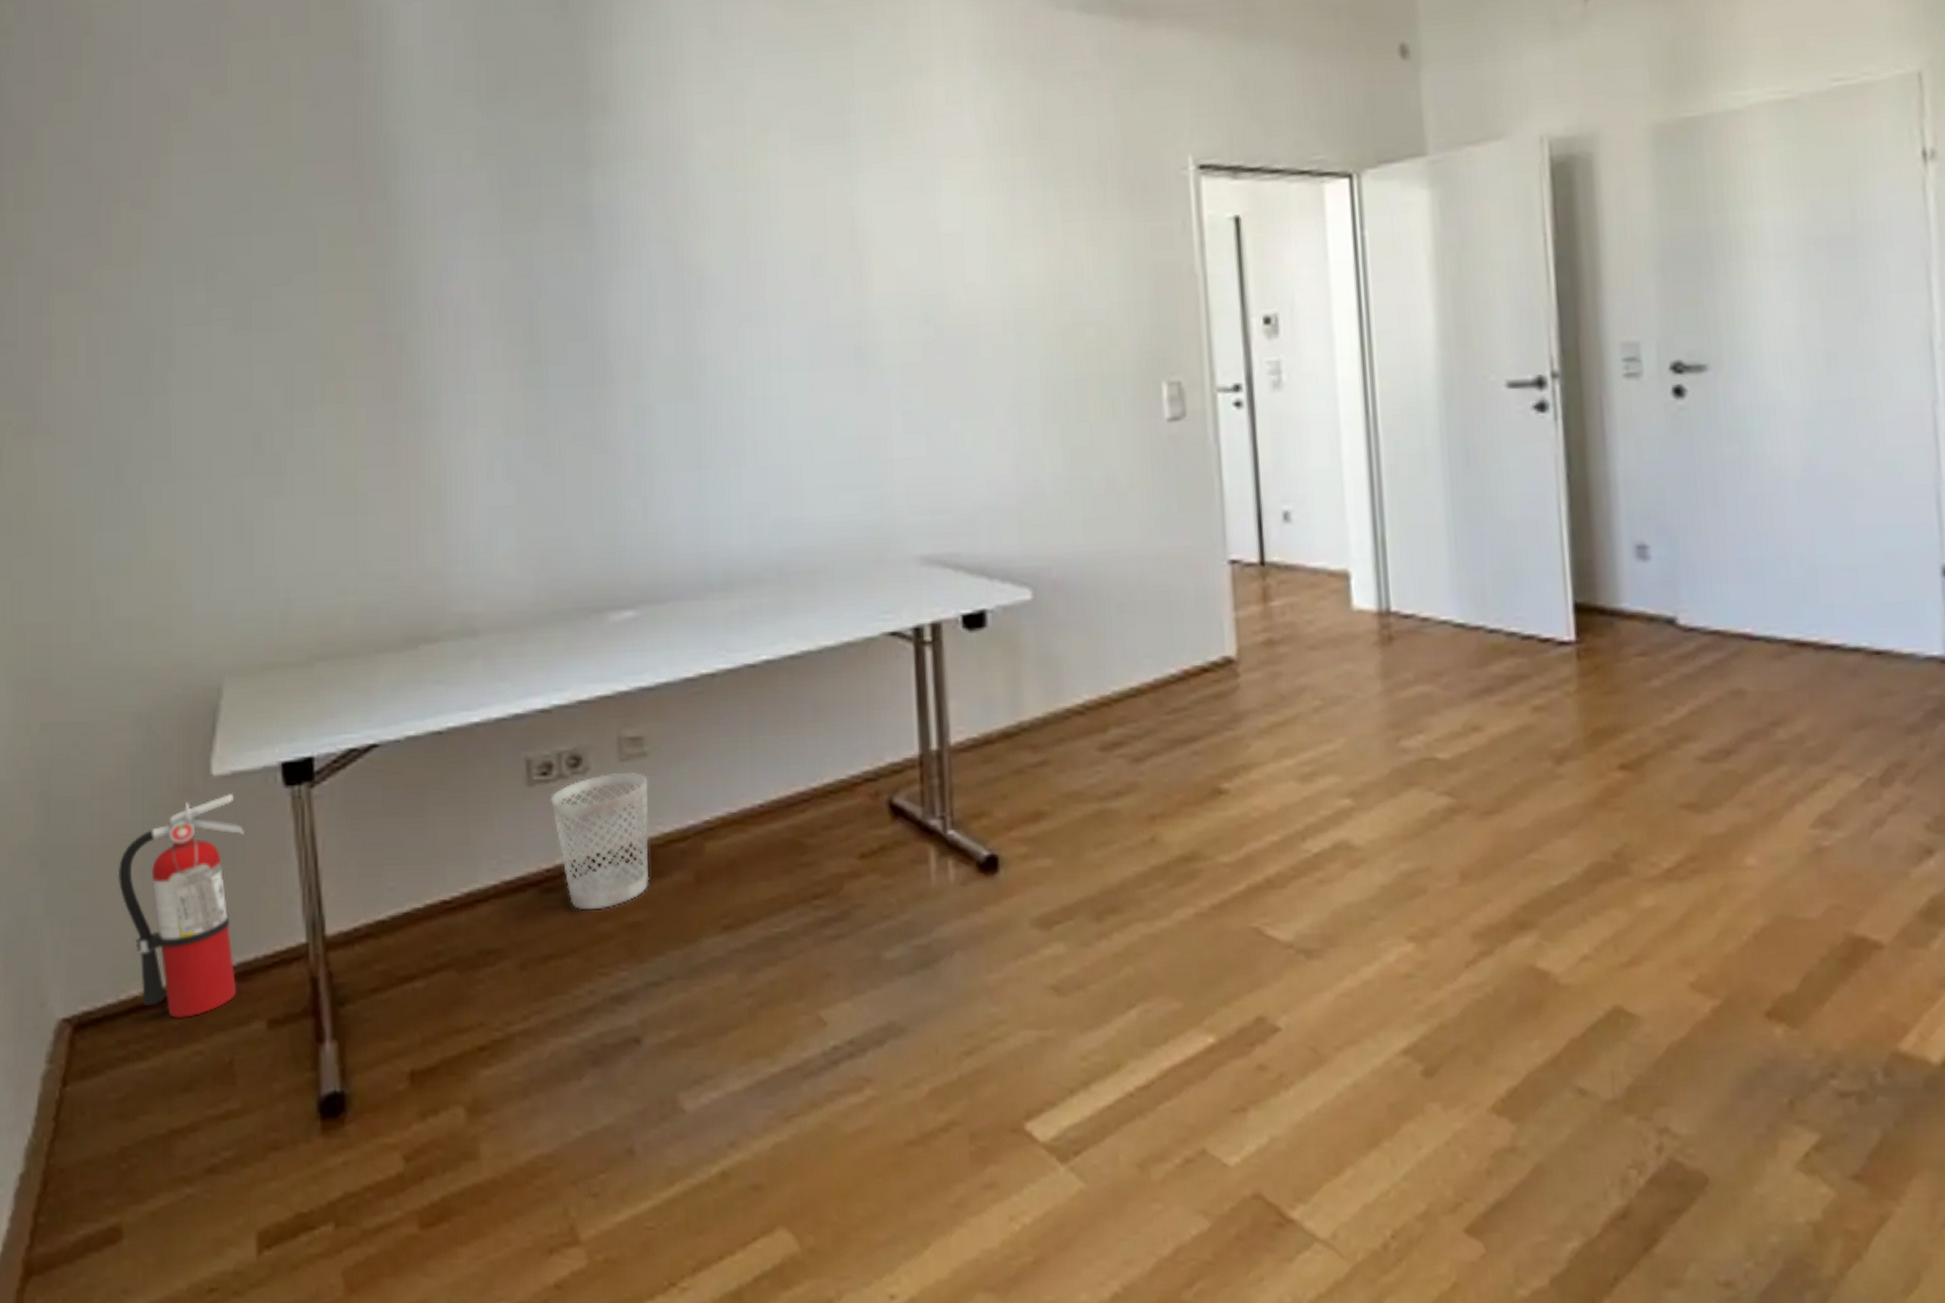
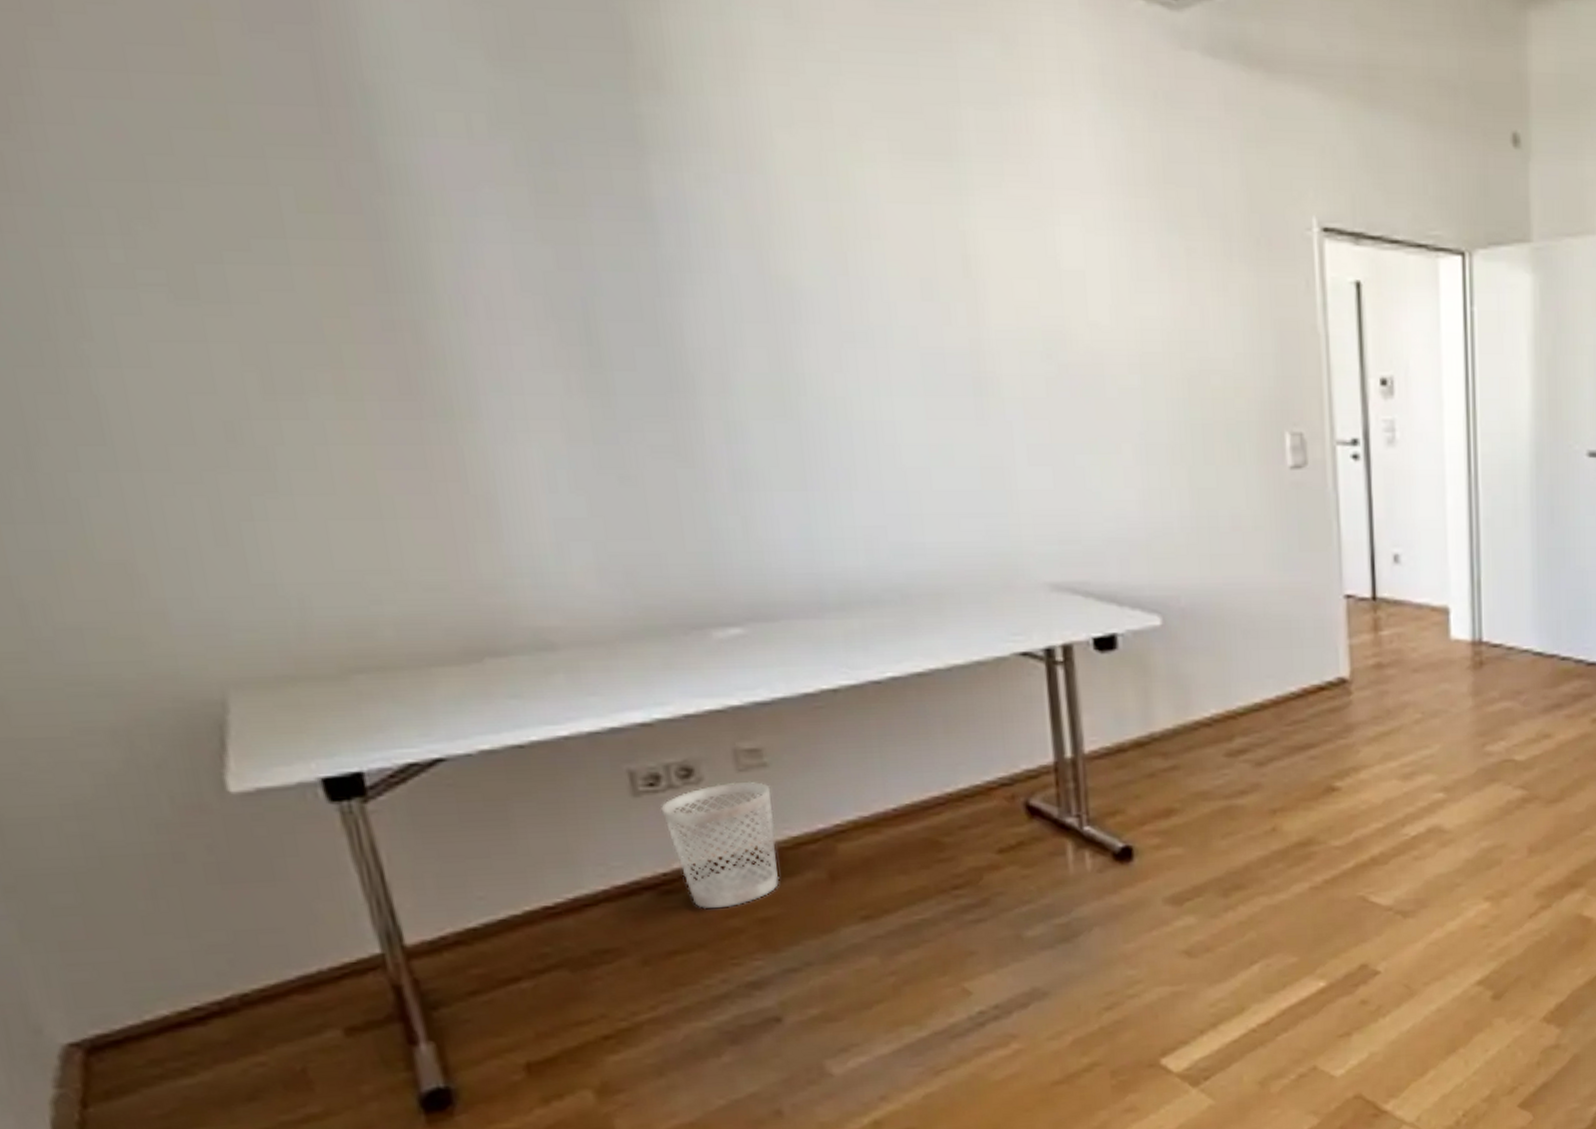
fire extinguisher: present [117,794,245,1019] -> none [115,811,301,1035]

